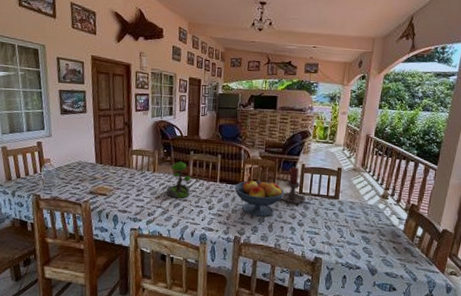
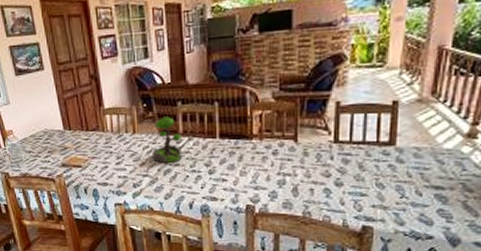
fruit bowl: present [234,180,285,217] -> none [240,130,313,178]
candle holder: present [281,167,314,204] -> none [308,107,357,158]

